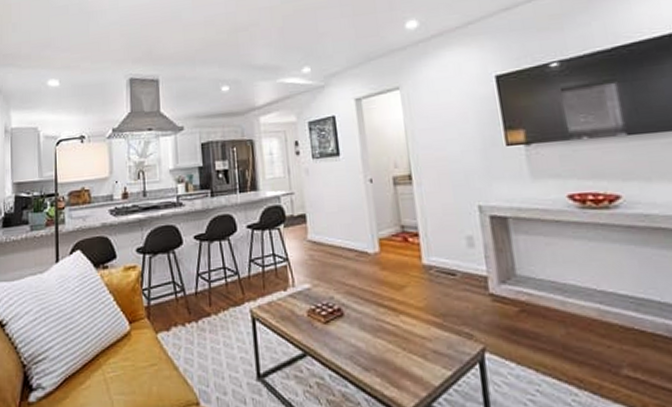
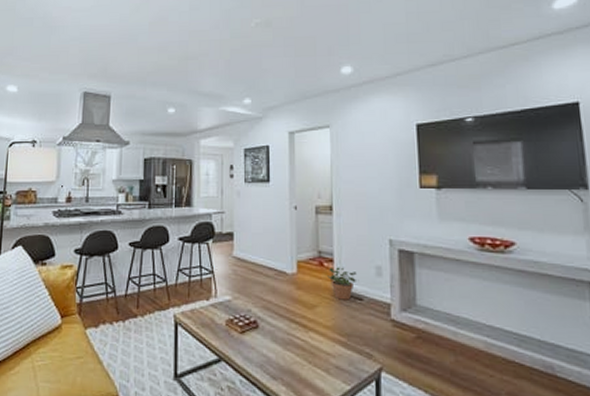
potted plant: none [414,241,450,277] -> present [327,267,359,300]

